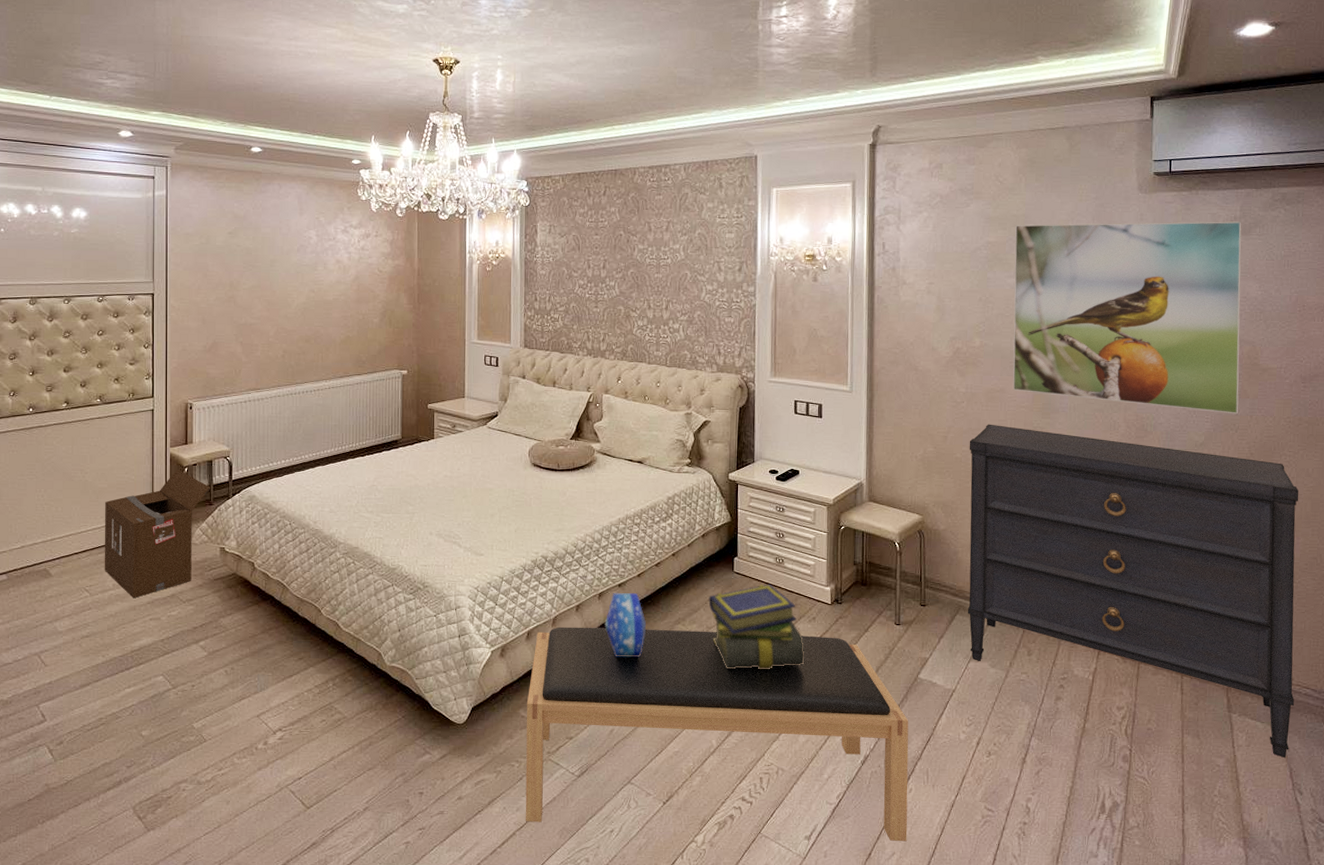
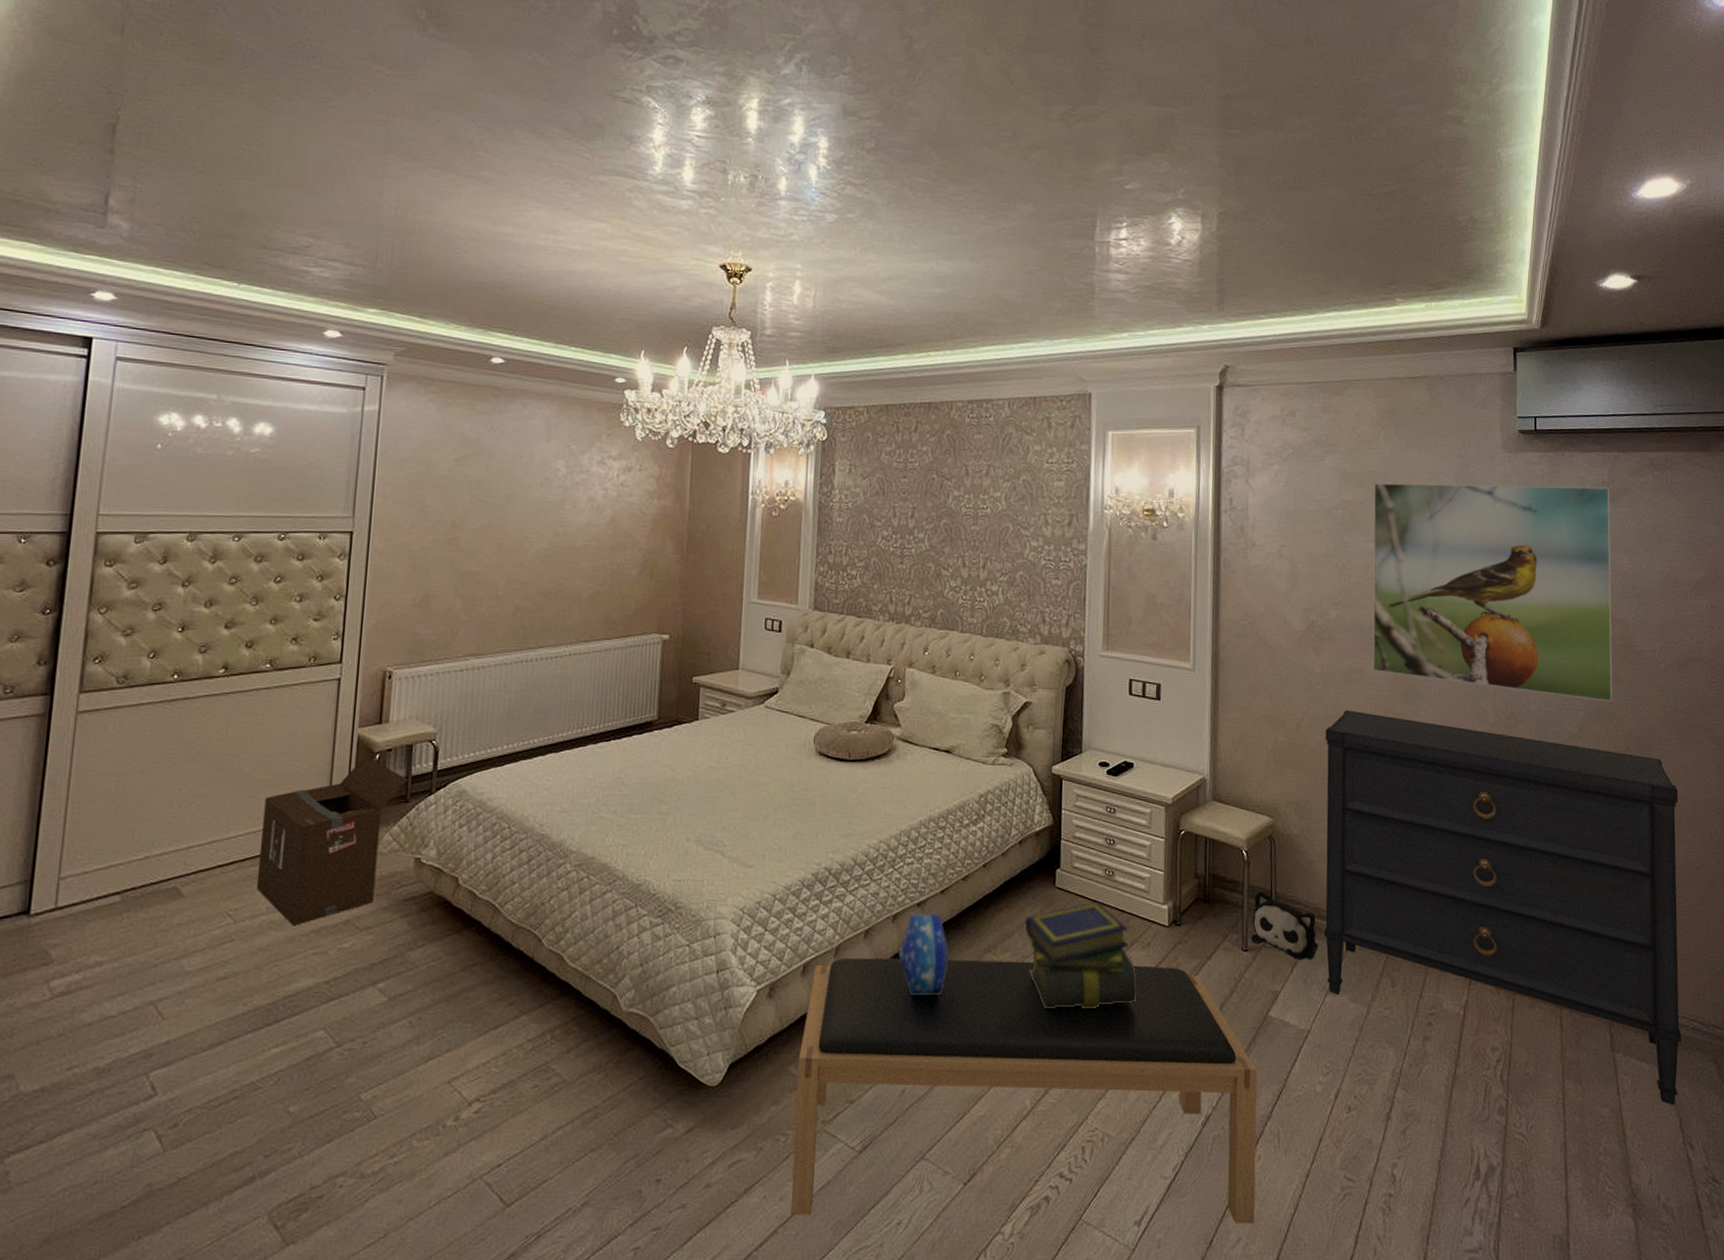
plush toy: none [902,575,962,632] -> present [1250,890,1318,959]

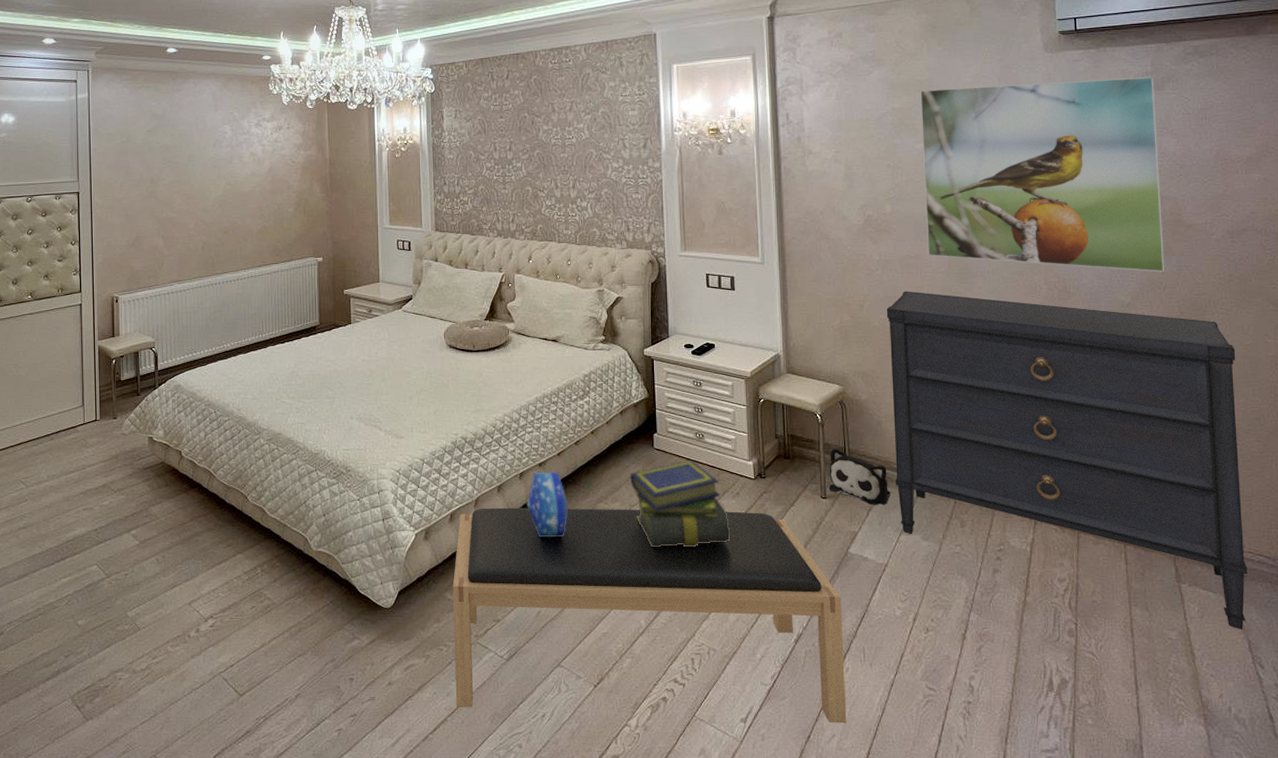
cardboard box: present [256,756,409,926] -> none [37,362,138,489]

